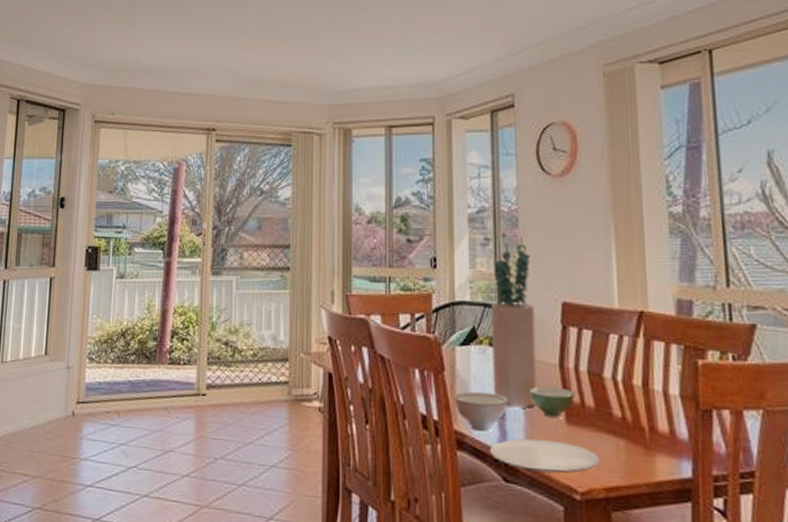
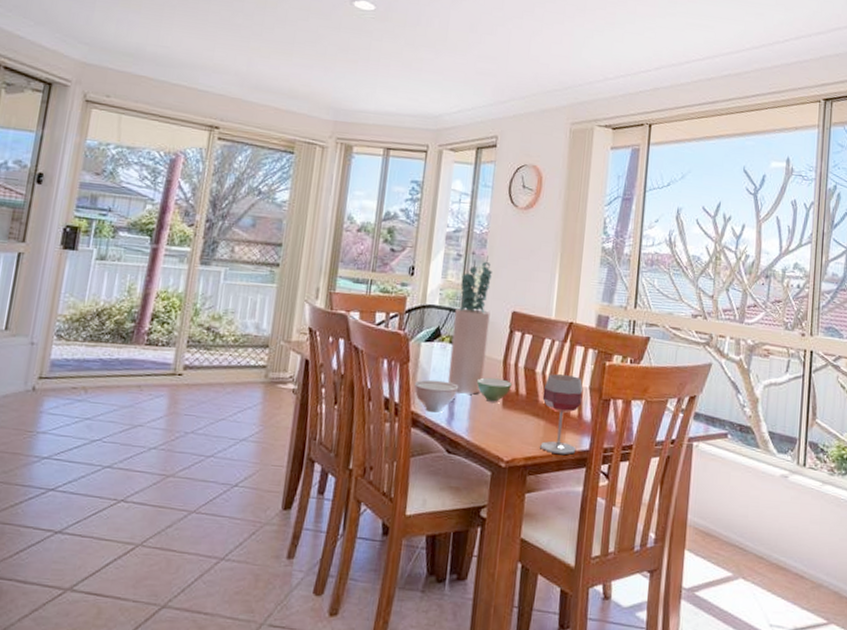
plate: present [489,438,600,474] -> none [438,418,524,447]
wineglass: none [617,379,674,486] -> present [540,374,583,455]

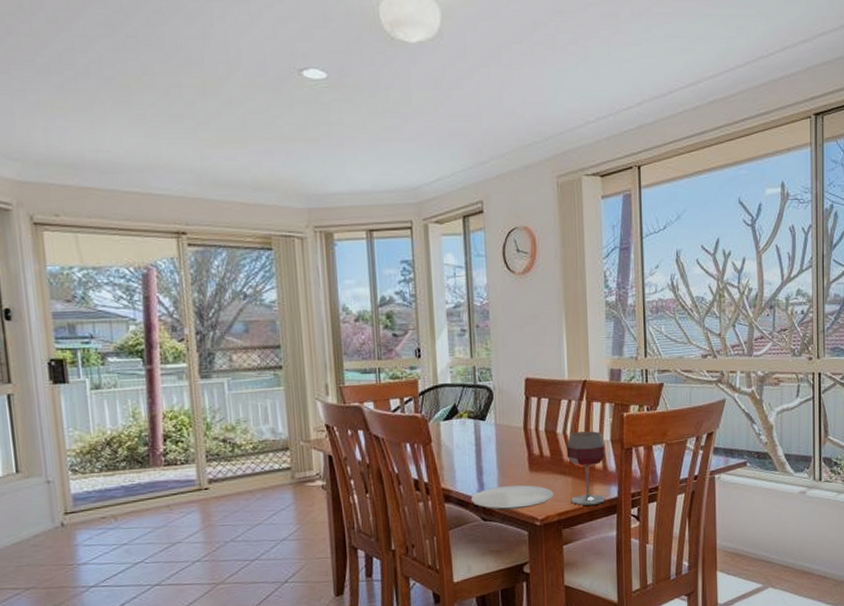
bowl: present [414,379,458,413] -> none [440,455,483,486]
plate: none [438,418,524,447] -> present [470,484,554,510]
vase: present [447,256,492,395] -> none [468,327,507,465]
bowl: present [476,377,513,404] -> none [500,444,536,469]

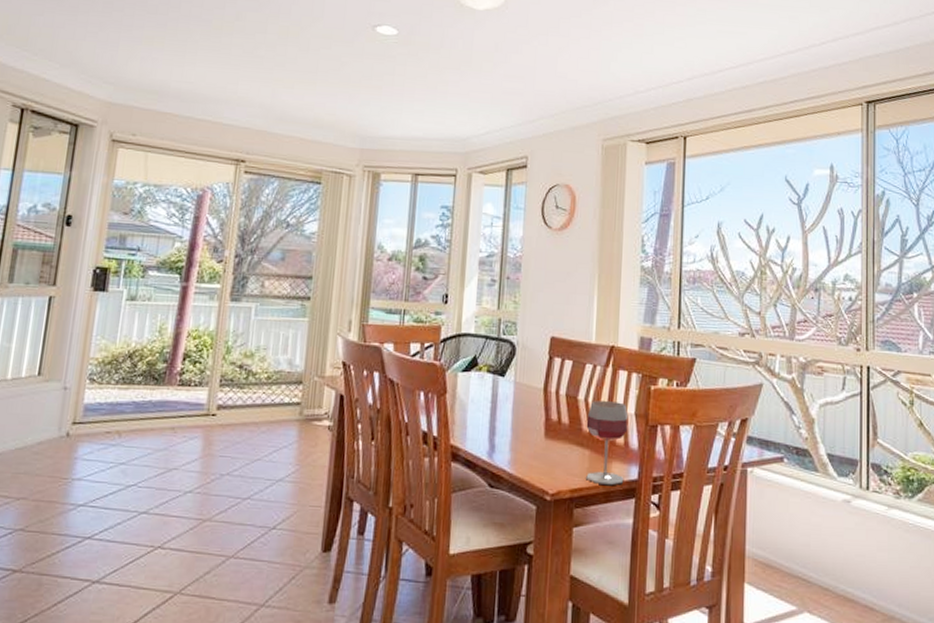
plate: present [470,484,554,510] -> none [479,450,568,479]

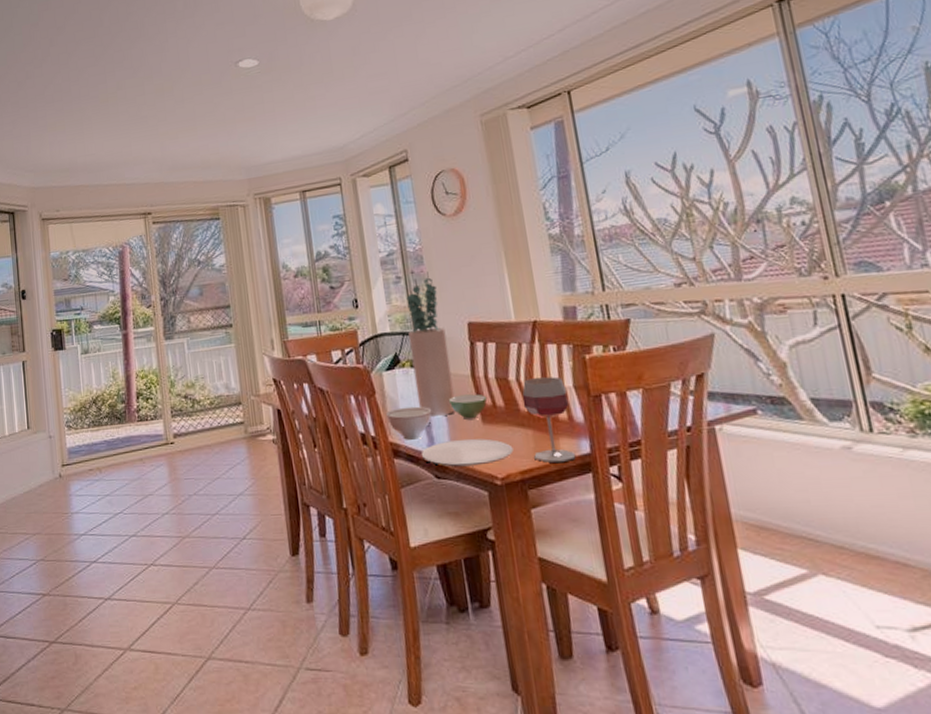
bowl: none [452,411,498,445] -> present [385,406,431,440]
plate: none [479,450,568,479] -> present [421,438,514,467]
vase: none [486,280,528,425] -> present [406,272,455,417]
bowl: none [516,407,554,434] -> present [448,394,488,421]

